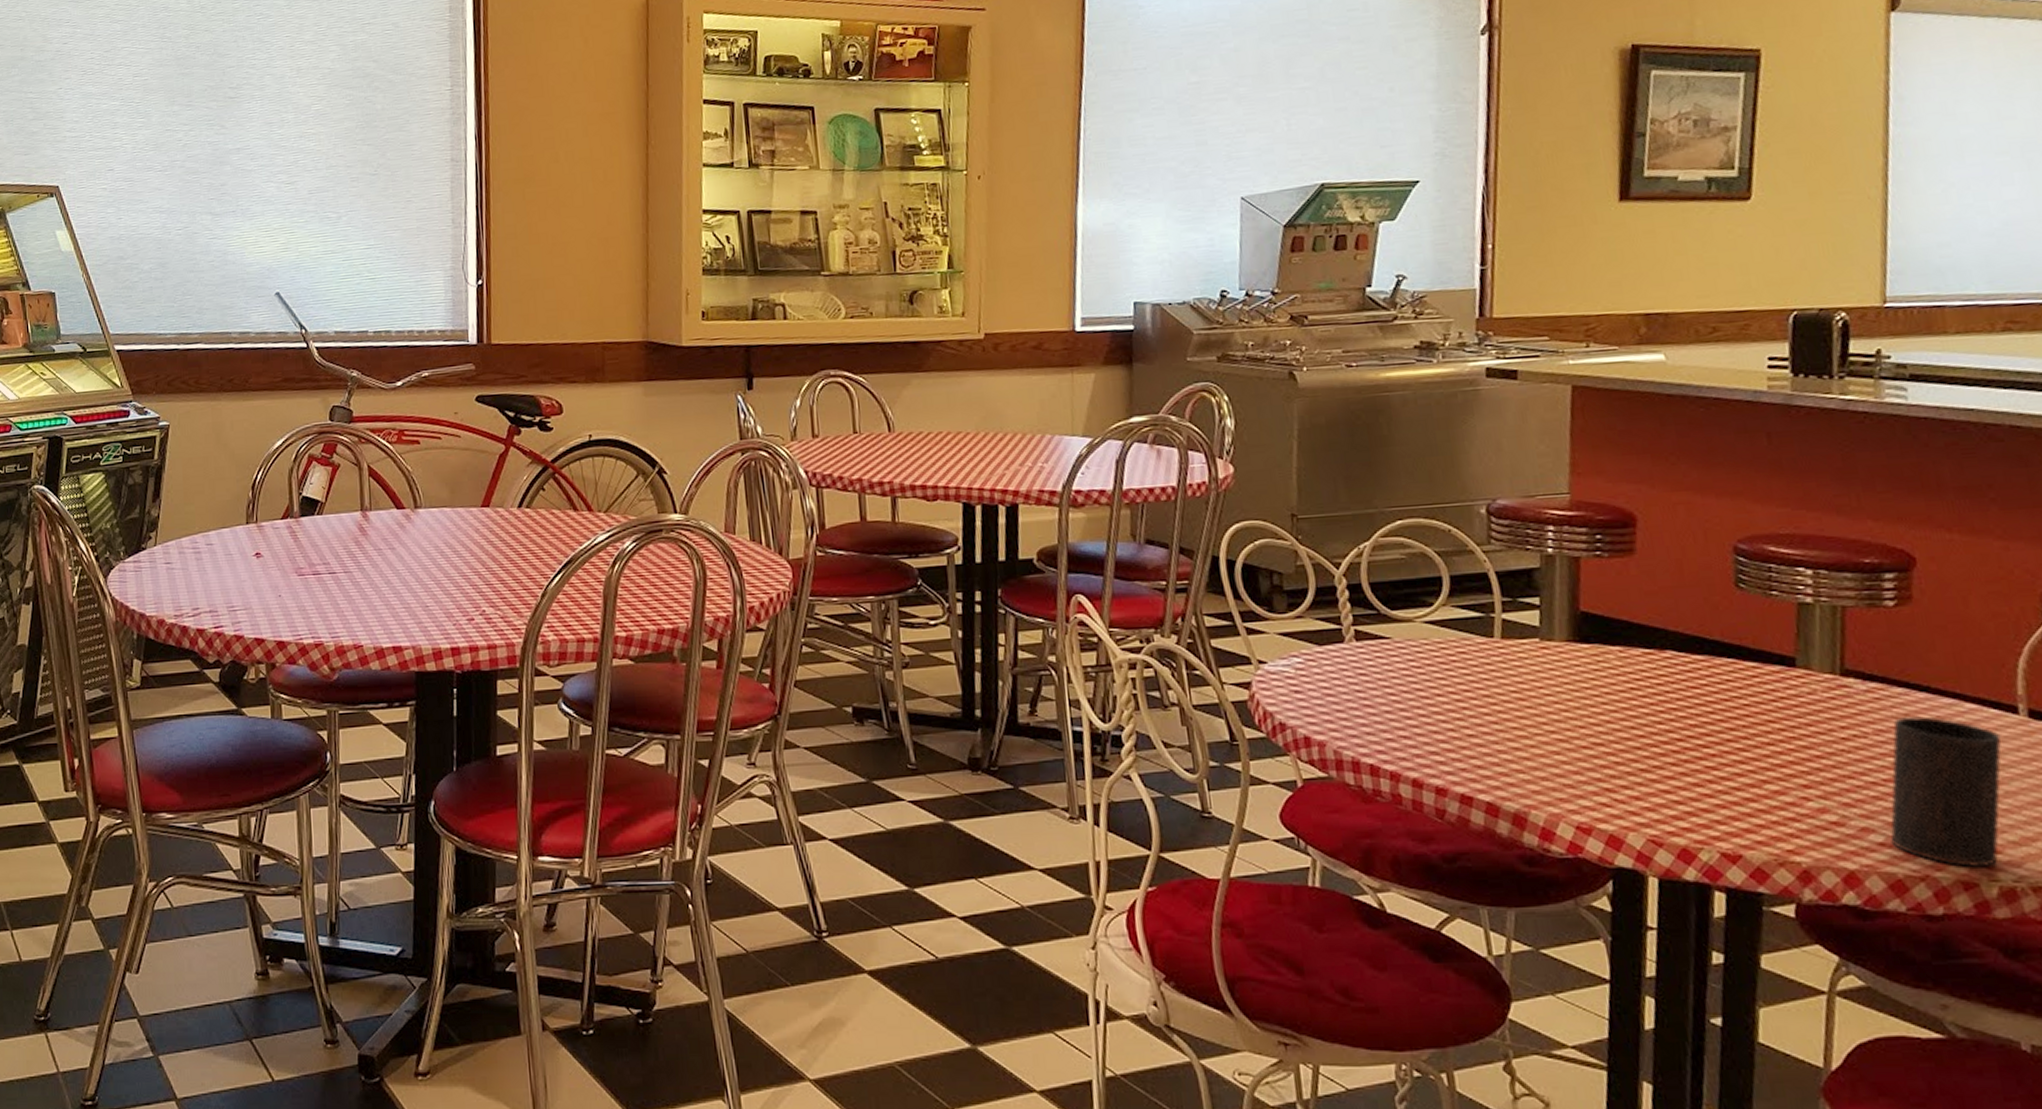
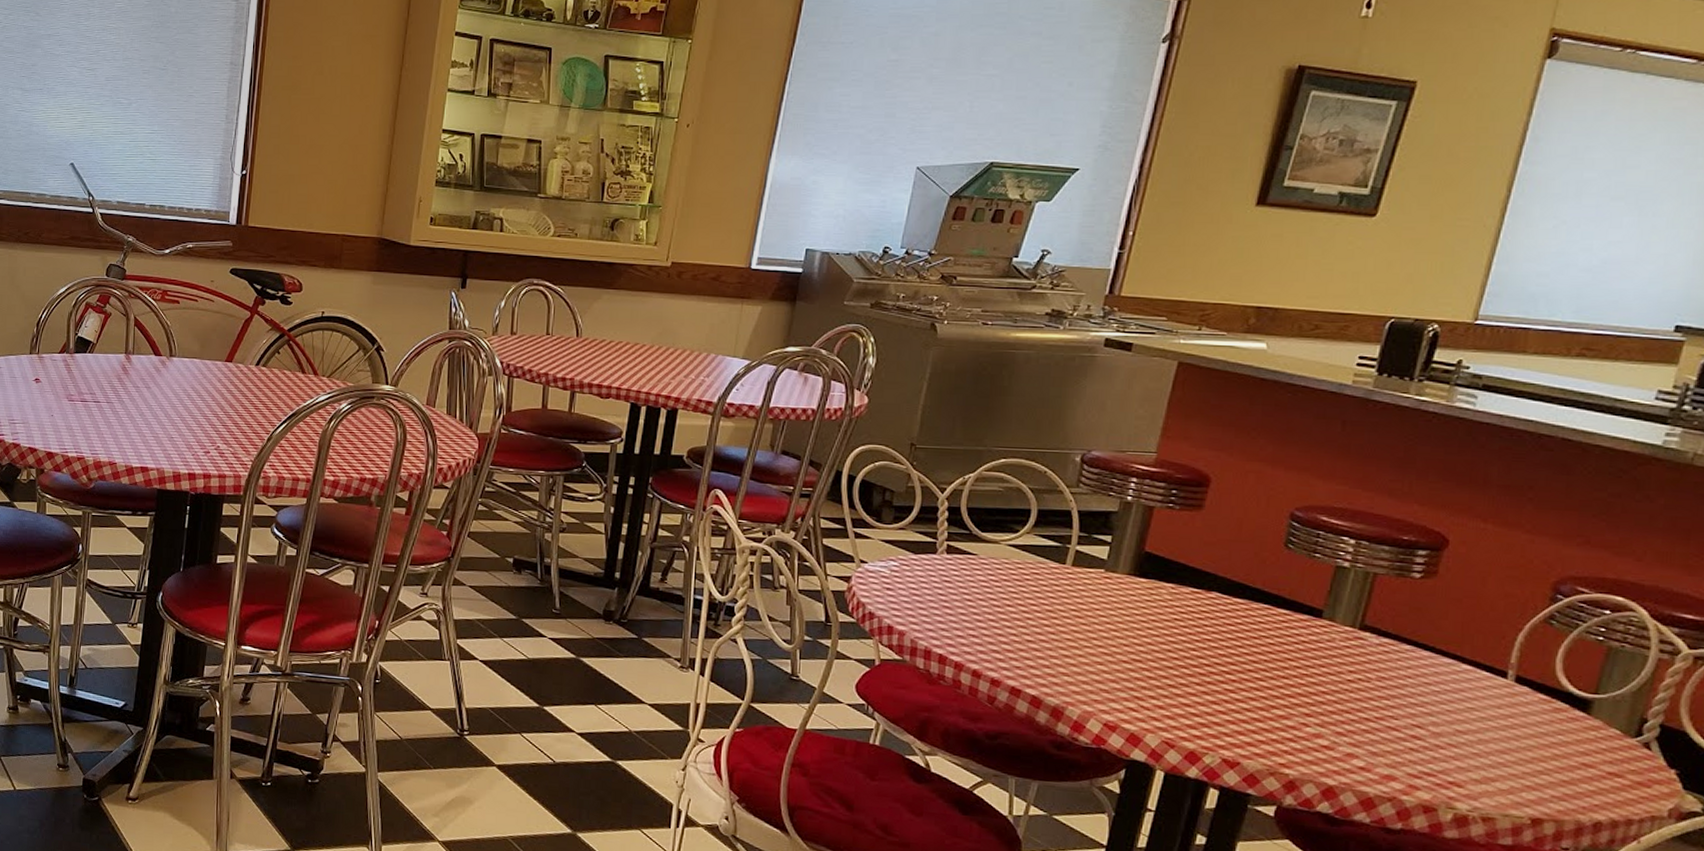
cup: present [1890,715,2001,868] -> none [1370,668,1487,797]

